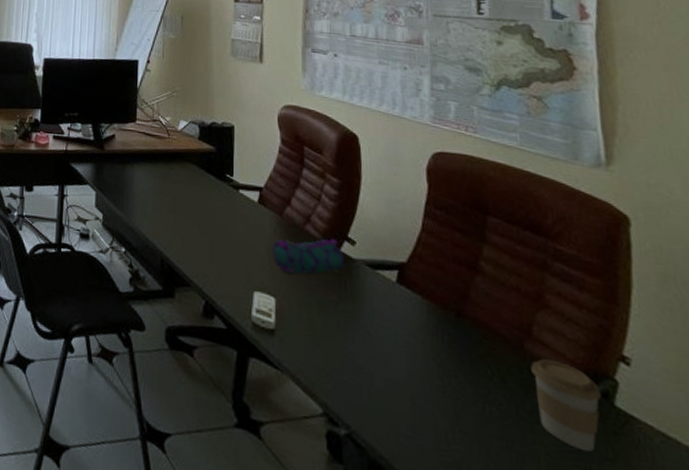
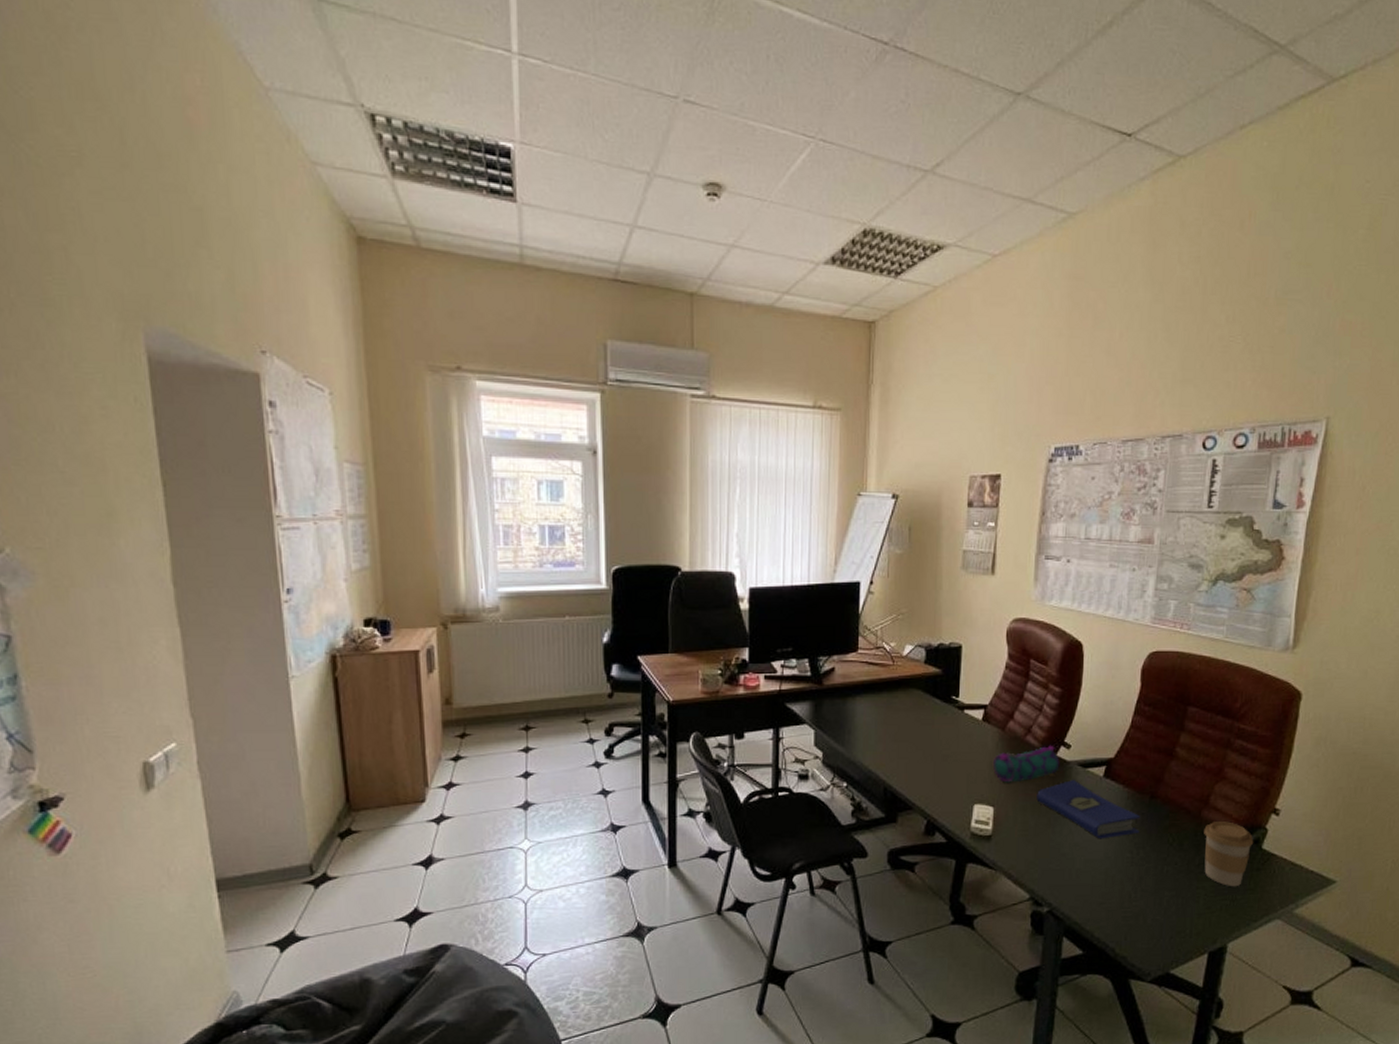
hardcover book: none [322,280,448,357] -> present [1036,780,1140,839]

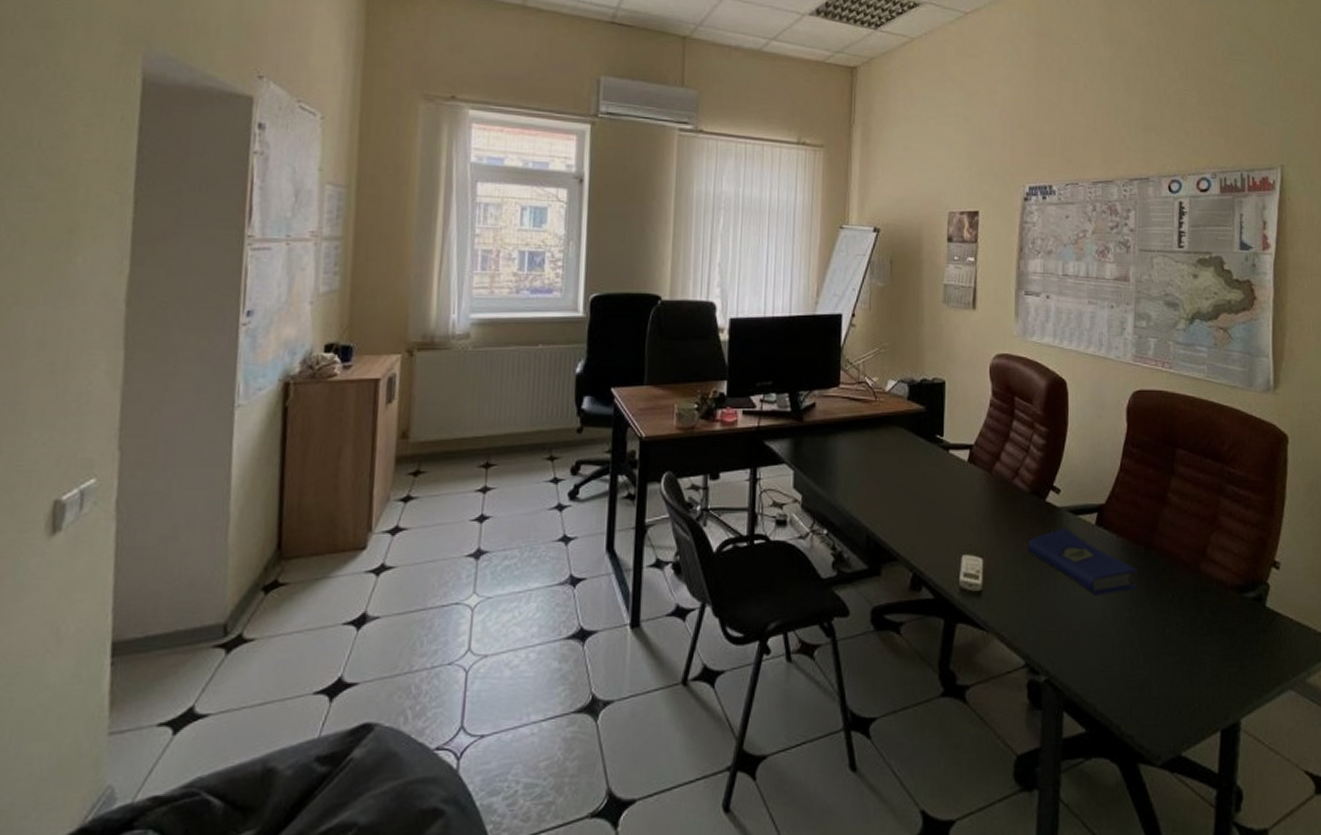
pencil case: present [993,745,1060,783] -> none [981,489,1050,531]
coffee cup: present [1204,821,1254,887] -> none [1204,576,1257,652]

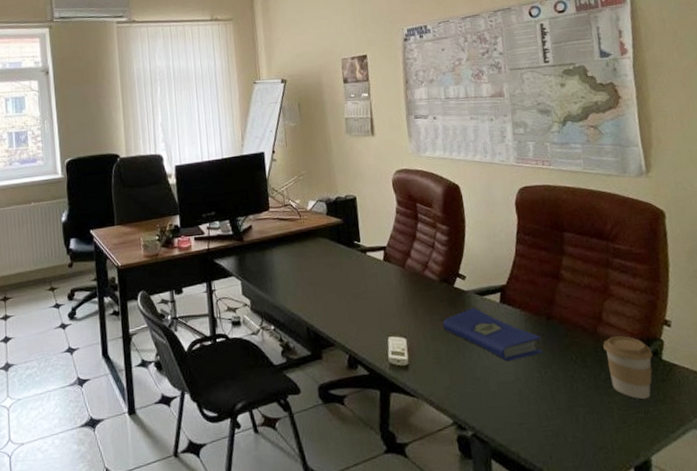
coffee cup: none [1204,576,1257,652] -> present [603,336,653,400]

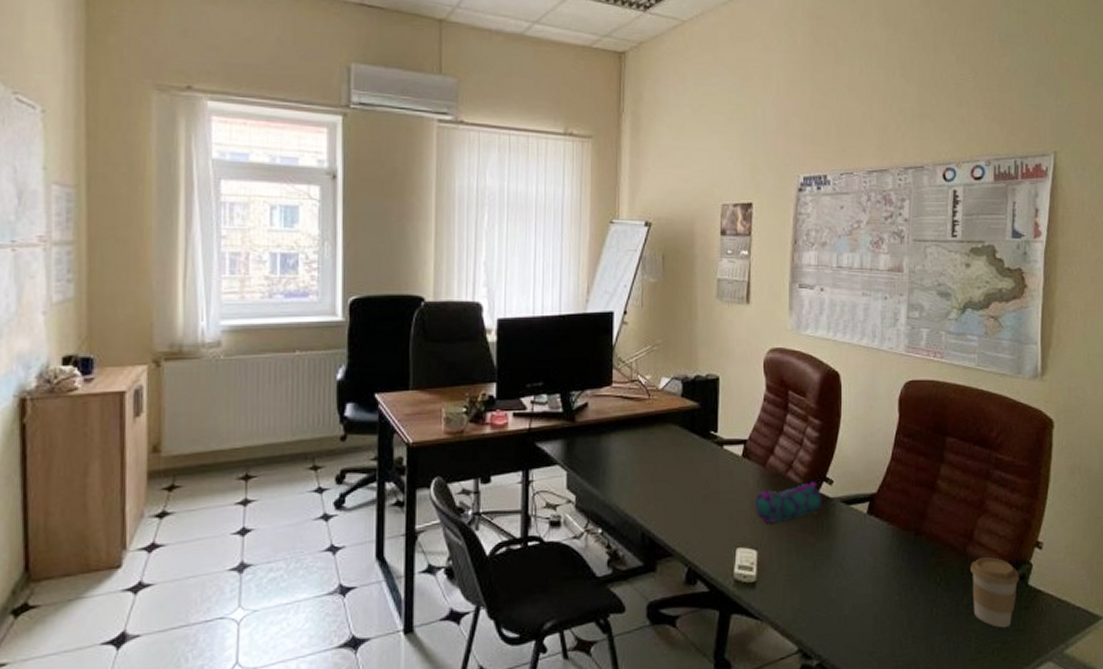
pencil case: none [399,277,459,315] -> present [755,481,823,523]
hardcover book: present [443,308,543,362] -> none [801,518,906,582]

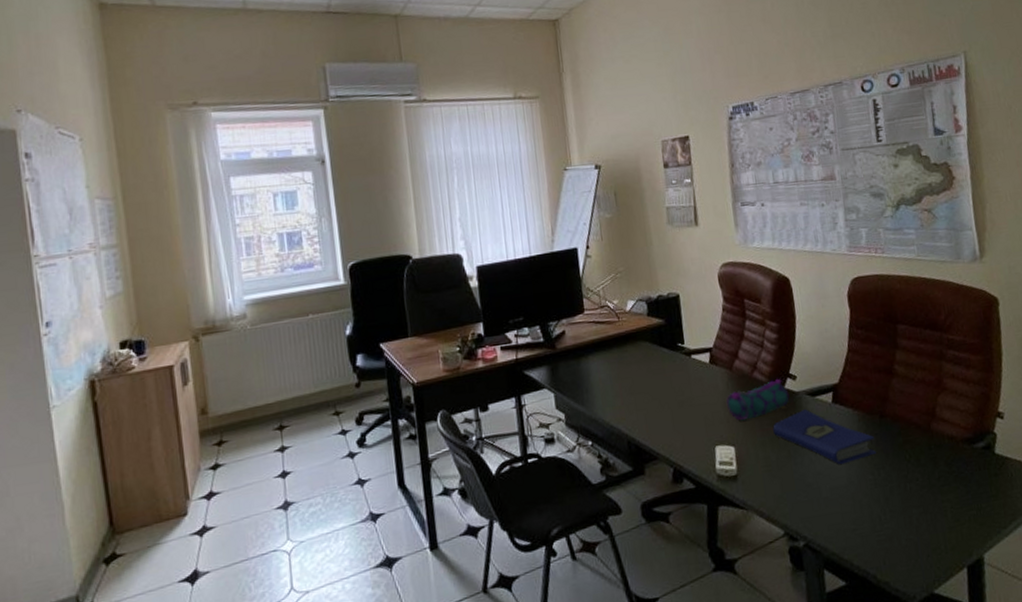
hardcover book: none [801,518,906,582] -> present [773,409,876,465]
coffee cup: present [970,557,1020,628] -> none [936,431,986,496]

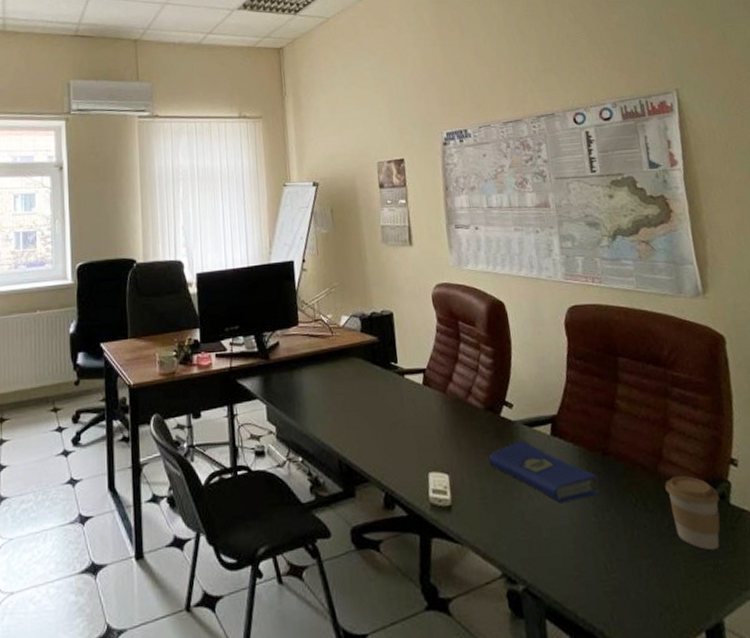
pencil case: present [726,378,790,421] -> none [440,405,506,448]
coffee cup: none [936,431,986,496] -> present [665,476,721,551]

